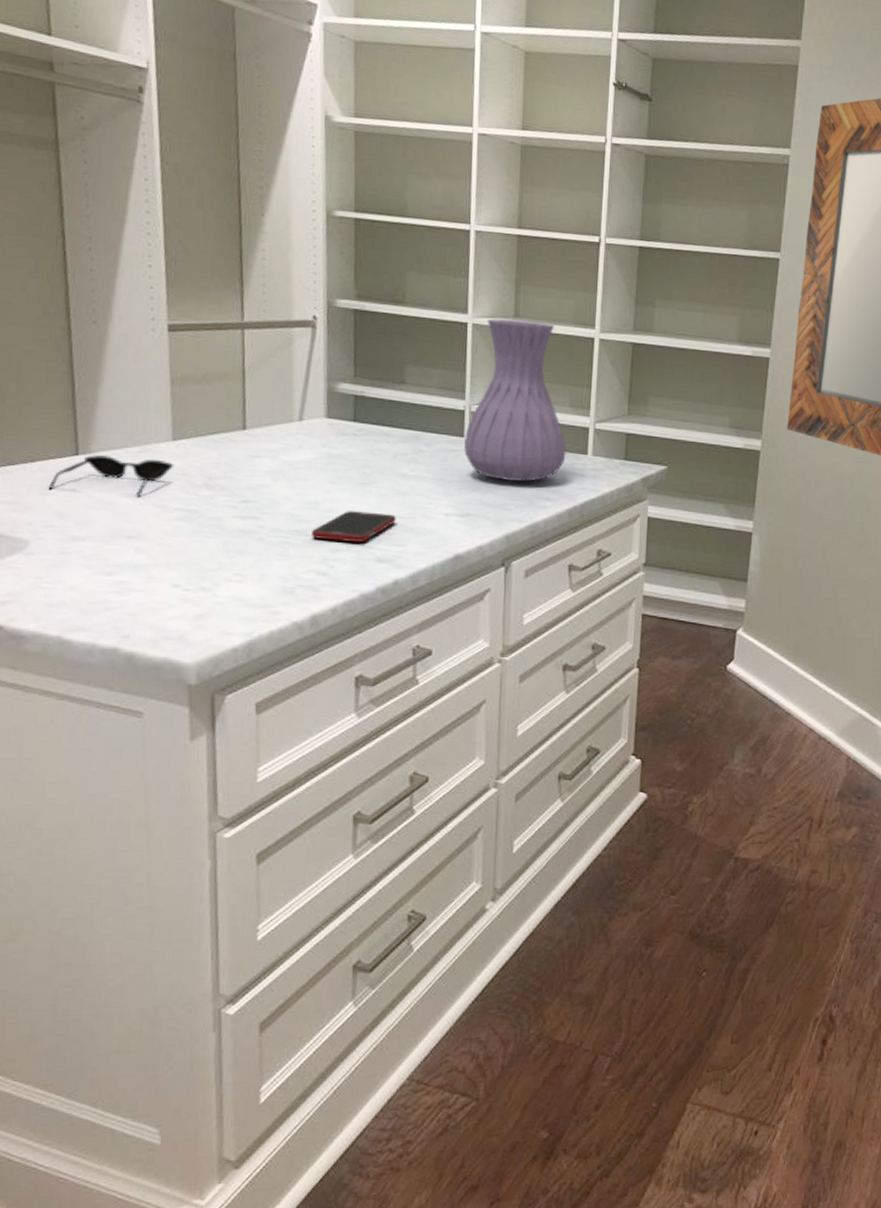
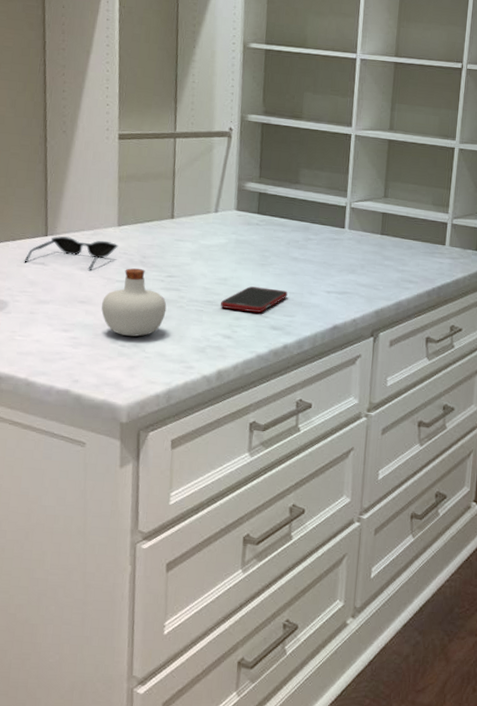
potion bottle: none [155,493,242,578] -> present [101,268,167,337]
vase: present [464,318,566,482] -> none [344,131,428,267]

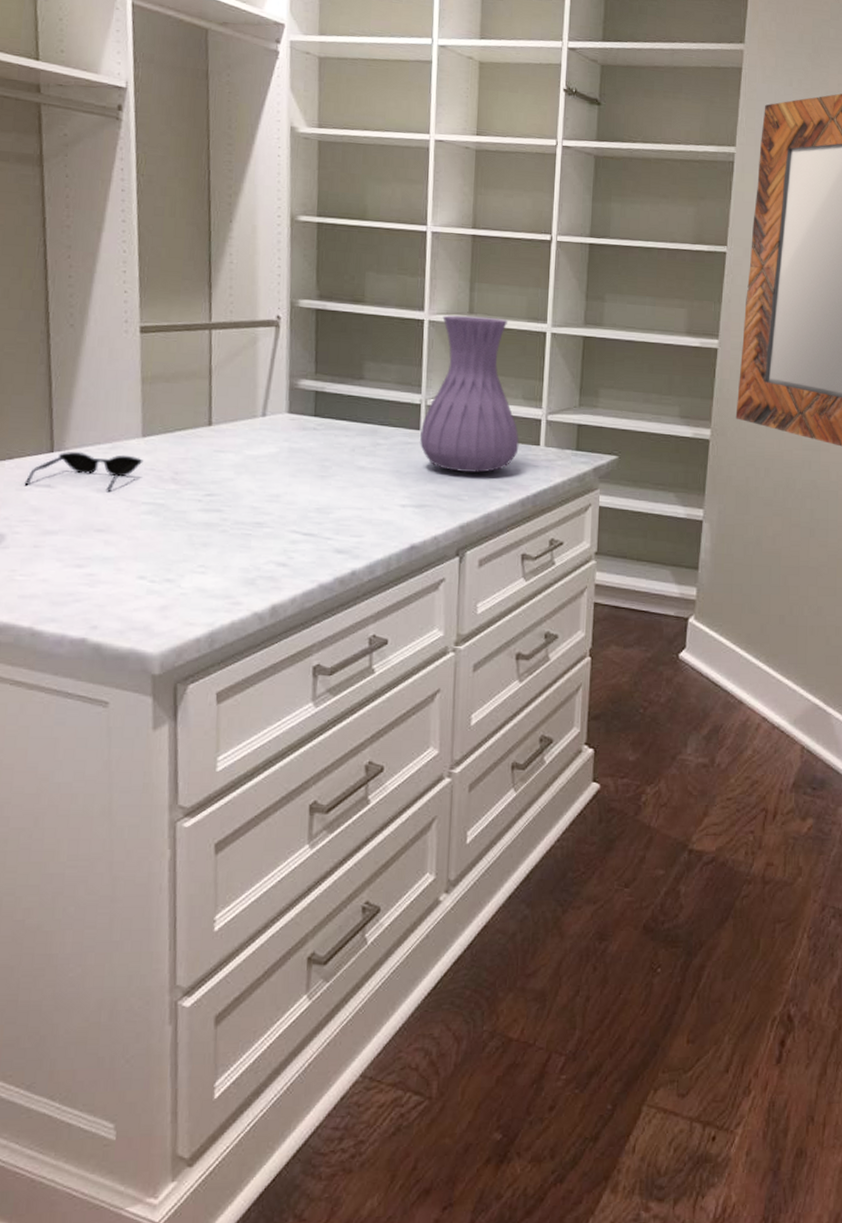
potion bottle: present [101,268,167,337] -> none [124,487,206,570]
cell phone: present [221,286,288,313] -> none [273,503,354,534]
vase: none [344,131,428,267] -> present [420,315,519,473]

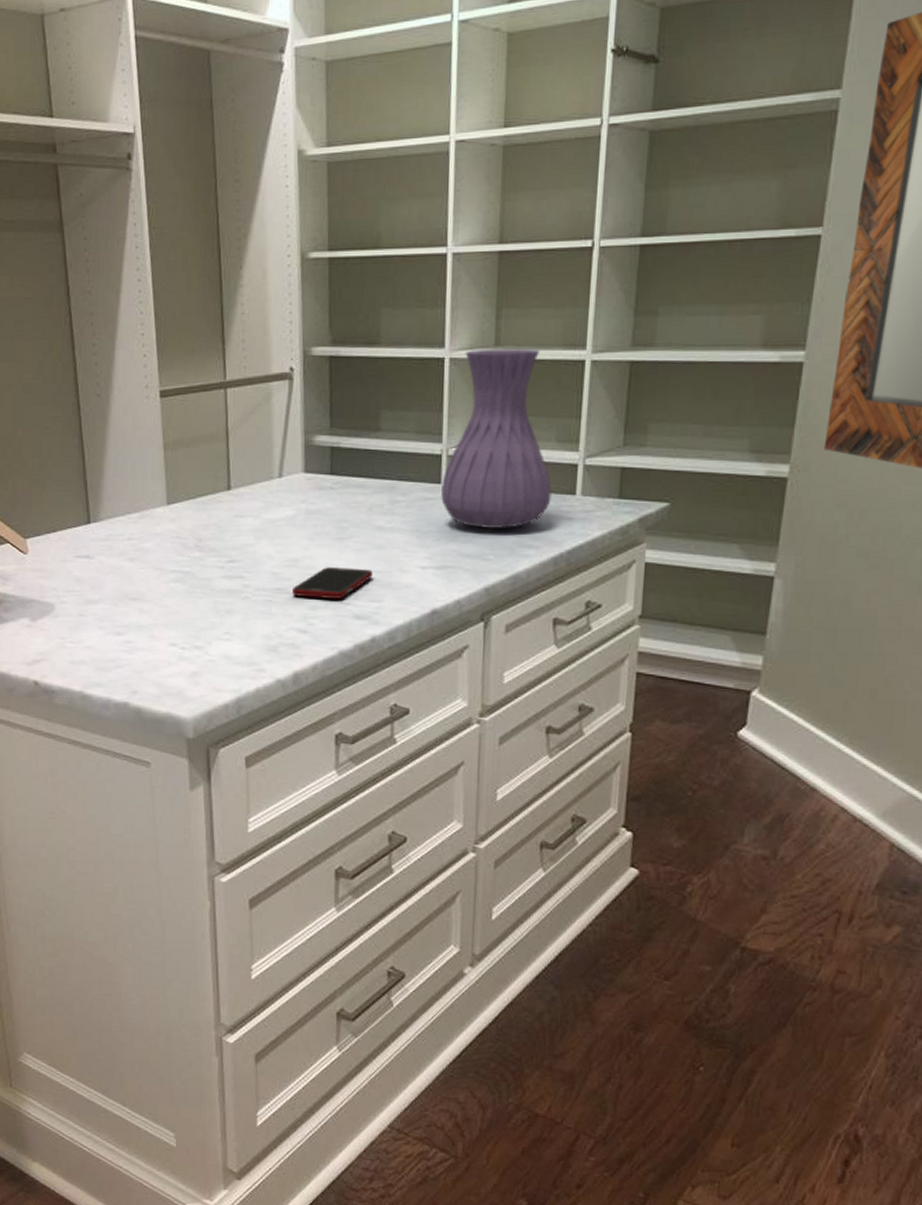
sunglasses: present [24,451,144,491] -> none [67,521,169,561]
cell phone: none [273,503,354,534] -> present [293,567,373,599]

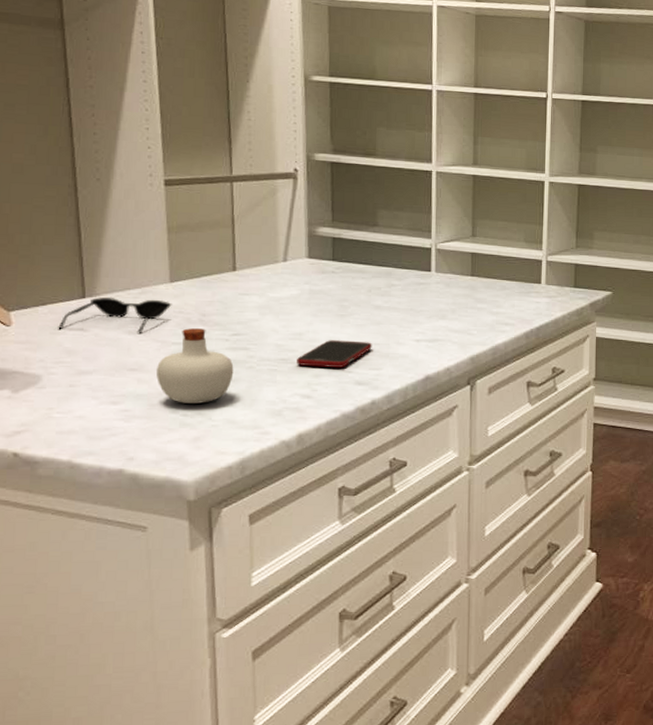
sunglasses: none [67,521,169,561] -> present [58,296,172,333]
potion bottle: none [155,555,230,637] -> present [155,328,234,405]
vase: present [441,348,552,530] -> none [431,166,522,310]

